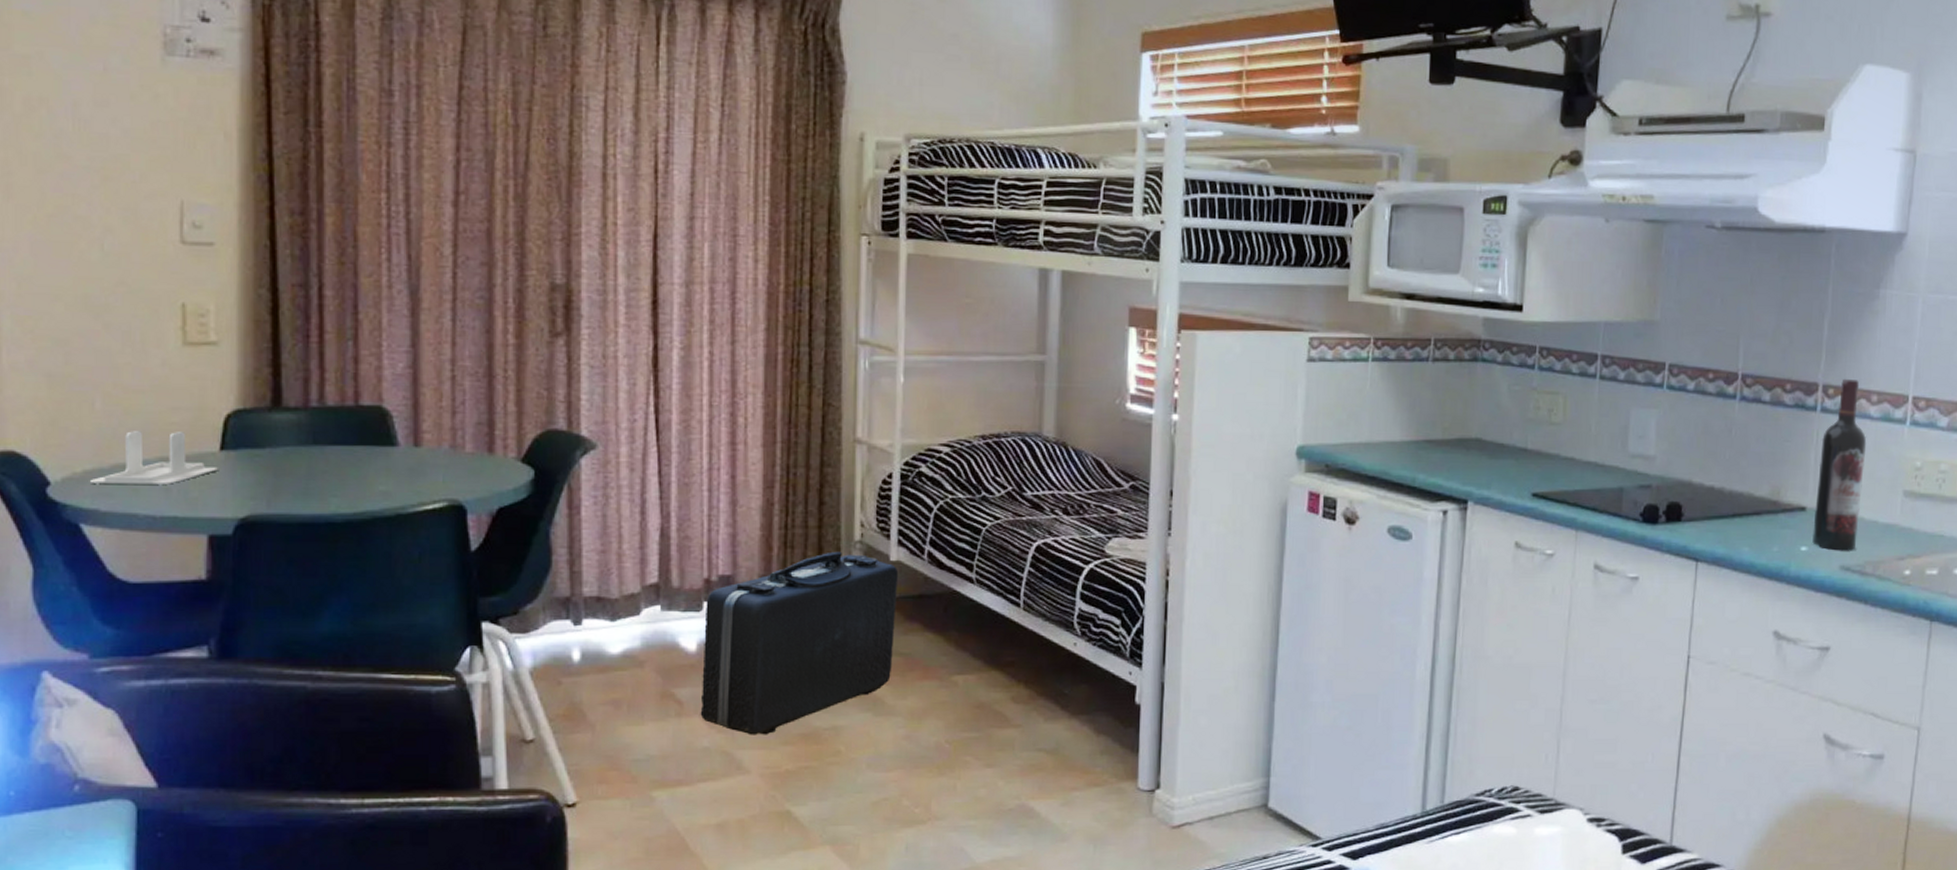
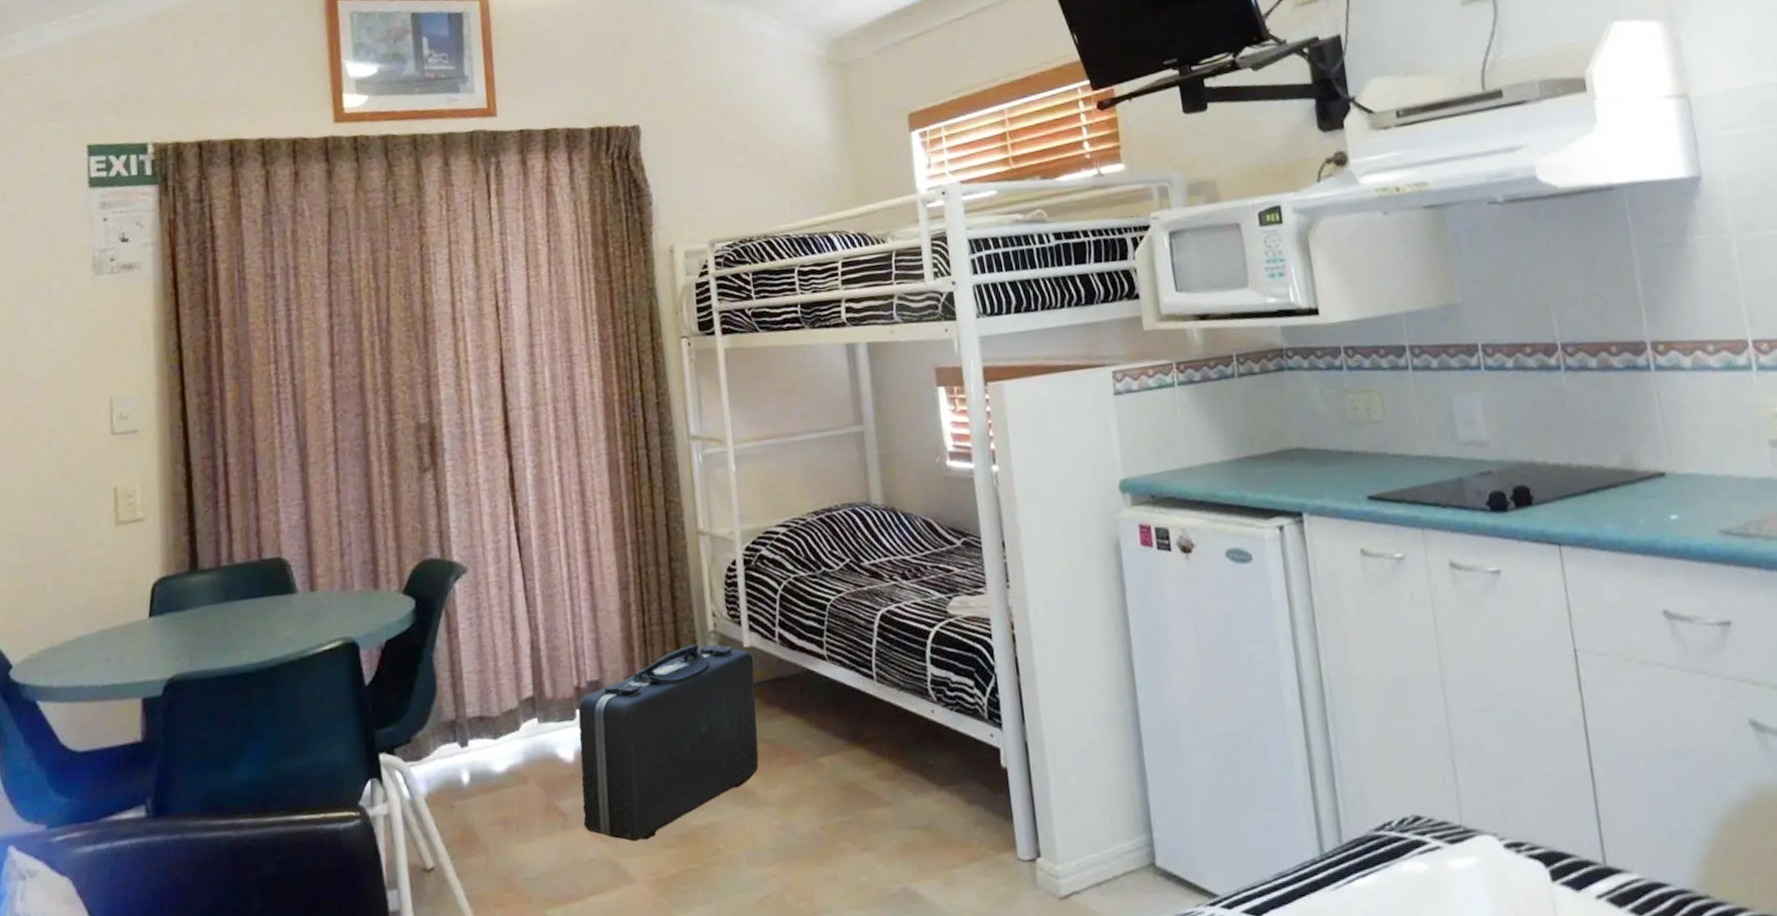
napkin holder: present [89,431,219,484] -> none [43,604,149,662]
wine bottle: present [1811,378,1867,551] -> none [1663,331,1731,514]

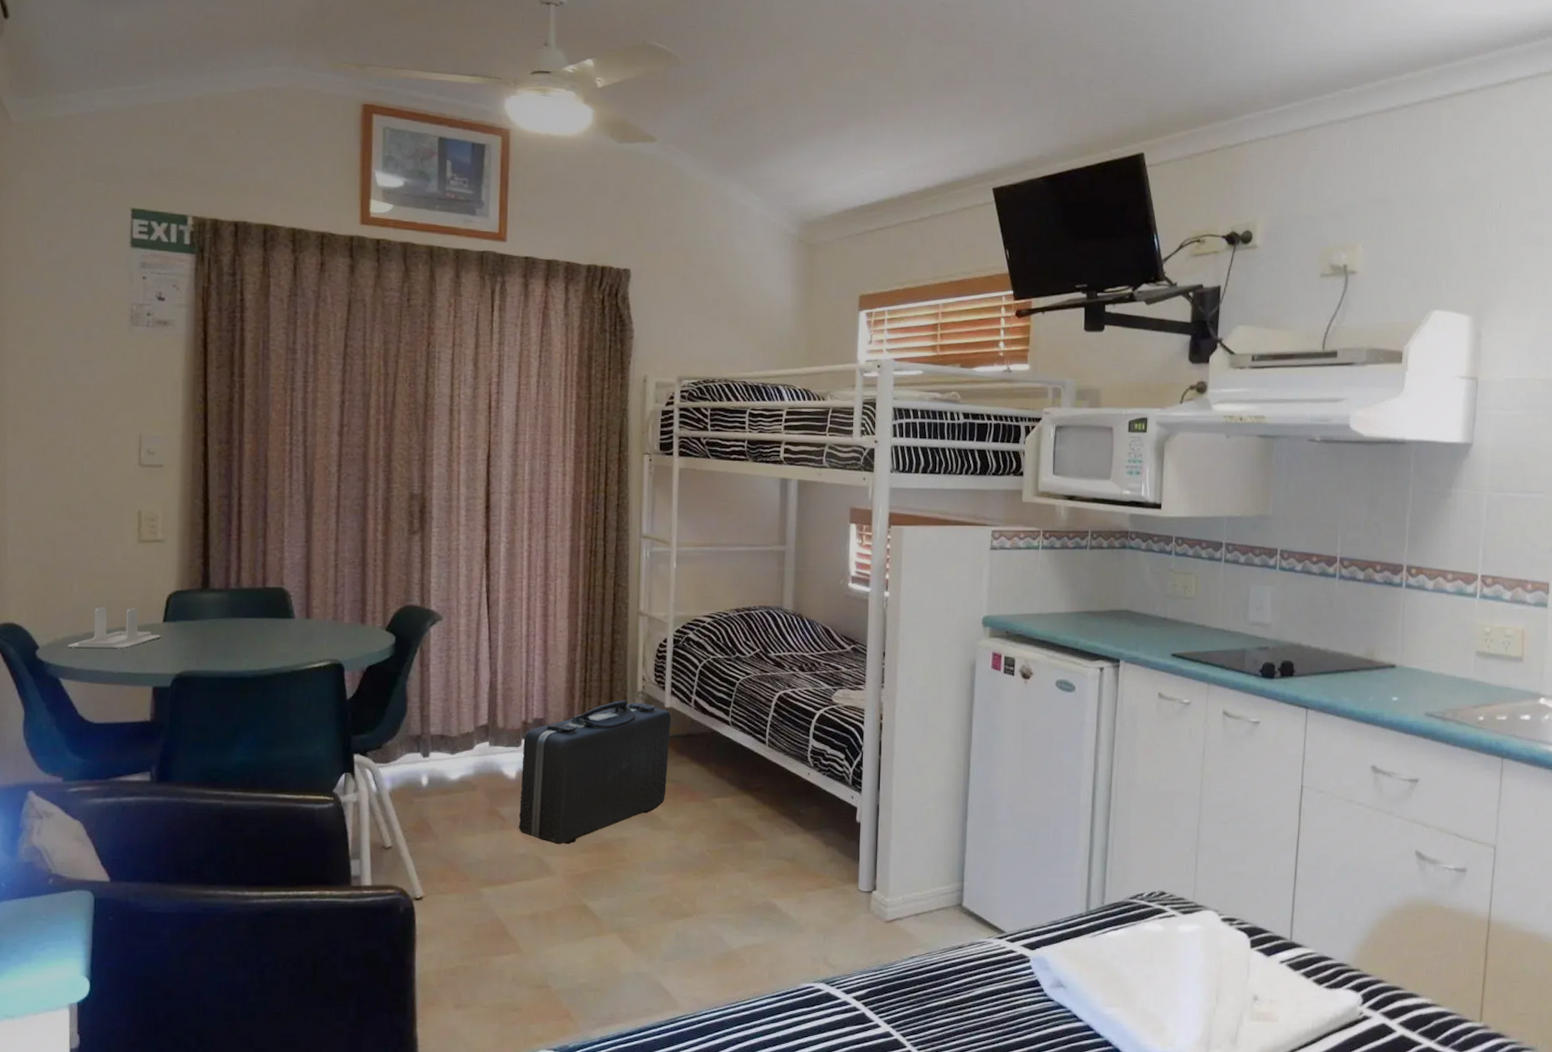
napkin holder: none [43,604,149,662] -> present [67,607,162,648]

